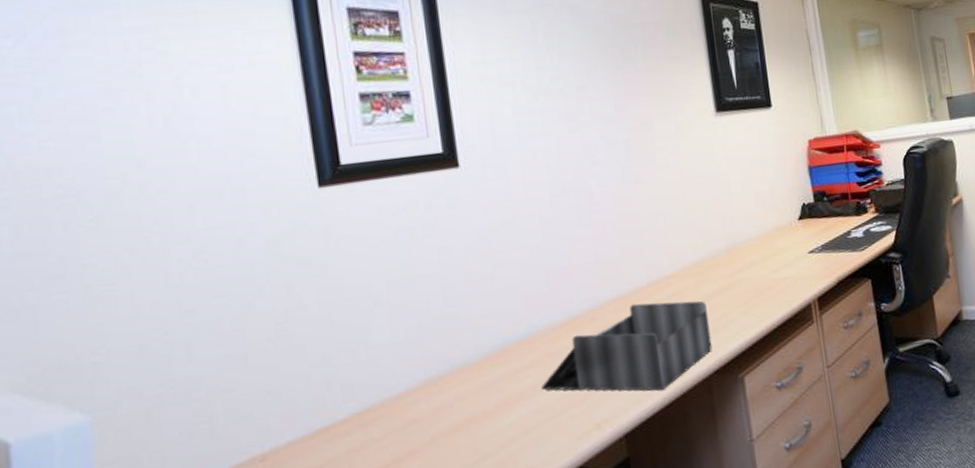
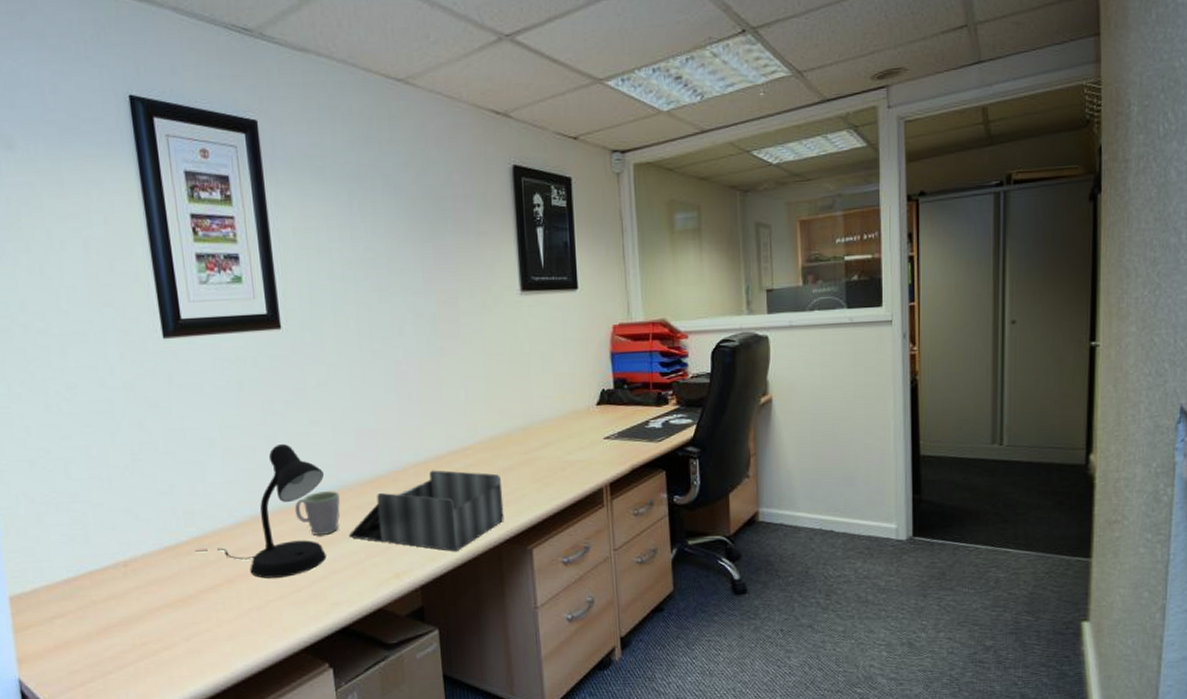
desk lamp: none [355,292,516,451] -> present [195,443,326,579]
mug: none [477,339,531,393] -> present [294,491,340,535]

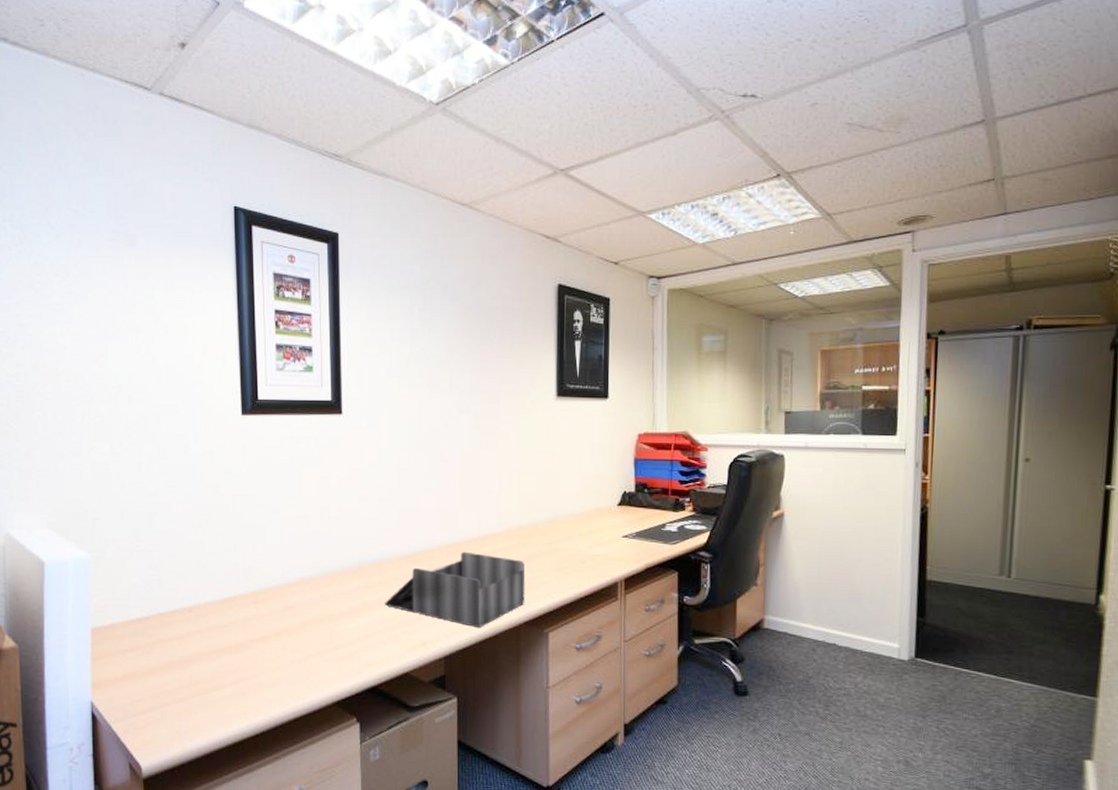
desk lamp: present [195,443,326,579] -> none [250,515,367,636]
mug: present [294,491,340,535] -> none [339,562,379,601]

